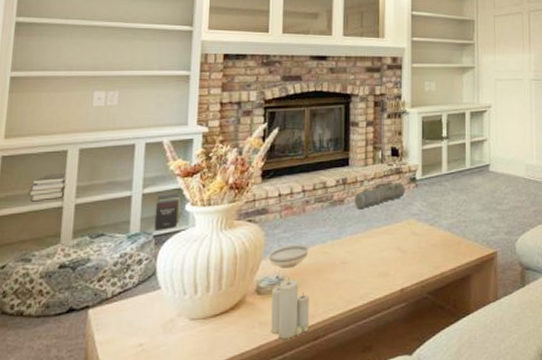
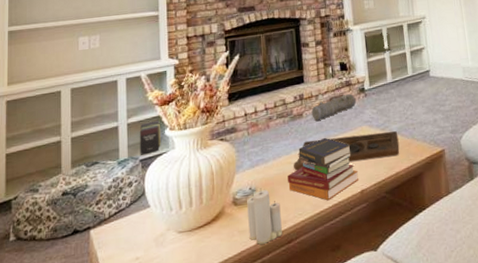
books: present [28,172,68,202] -> none [31,110,63,139]
bowl: present [268,244,309,269] -> none [240,156,276,180]
books: none [320,227,400,297] -> present [287,137,359,201]
decorative tray: none [329,227,448,261] -> present [294,131,400,170]

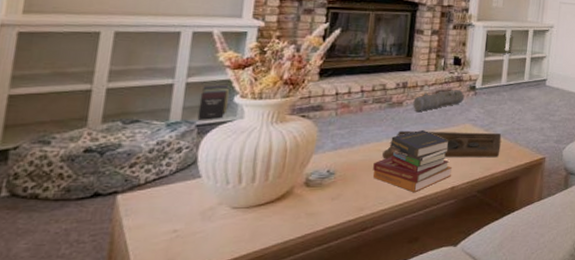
candle: present [246,188,282,245] -> none [317,172,360,229]

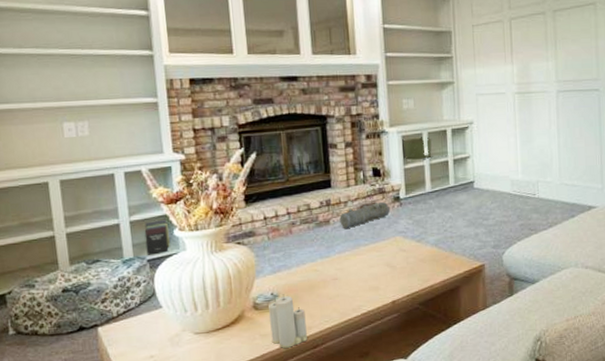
candle: none [317,172,360,229] -> present [267,294,307,348]
books: present [373,129,452,193] -> none [313,246,391,310]
decorative tray: present [382,130,502,158] -> none [319,243,436,278]

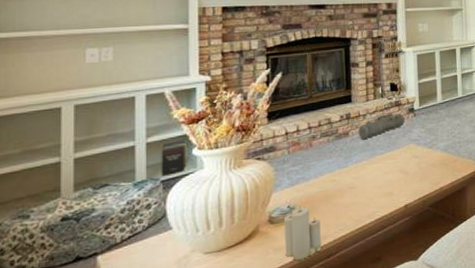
basket: present [403,136,432,160] -> none [418,55,443,76]

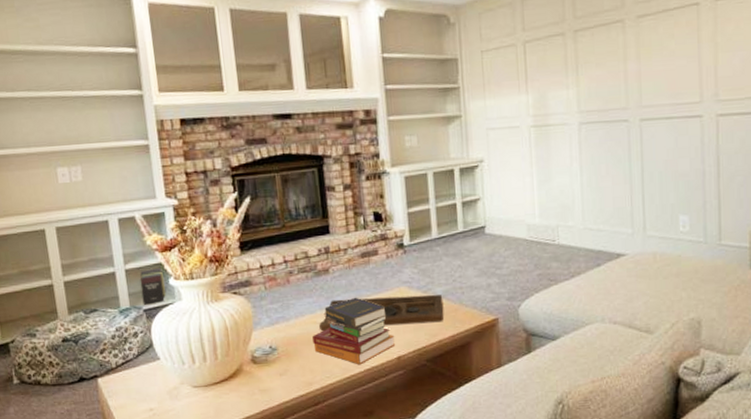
candle: present [283,206,321,261] -> none [266,347,308,405]
books: none [330,155,404,216] -> present [312,297,396,365]
decorative tray: none [337,149,445,187] -> present [319,294,444,331]
decorative log: present [358,113,404,139] -> none [339,249,393,278]

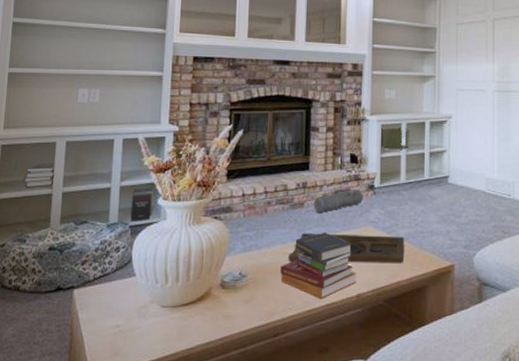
books: none [18,251,52,281] -> present [23,163,57,188]
decorative log: none [339,249,393,278] -> present [313,189,363,213]
basket: none [407,177,438,203] -> present [382,127,409,149]

